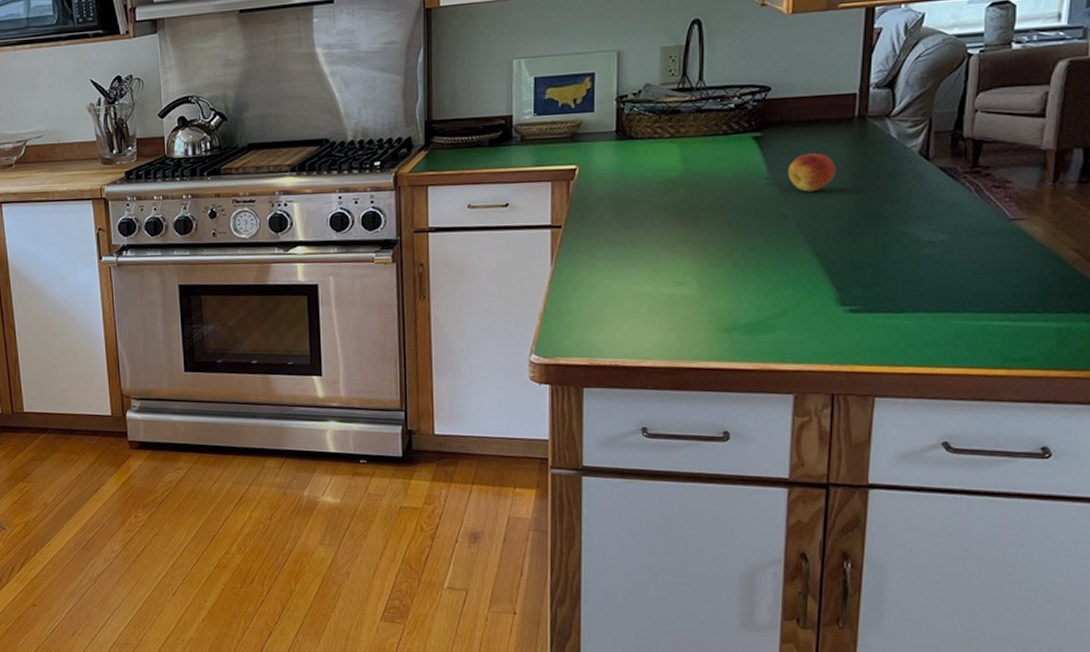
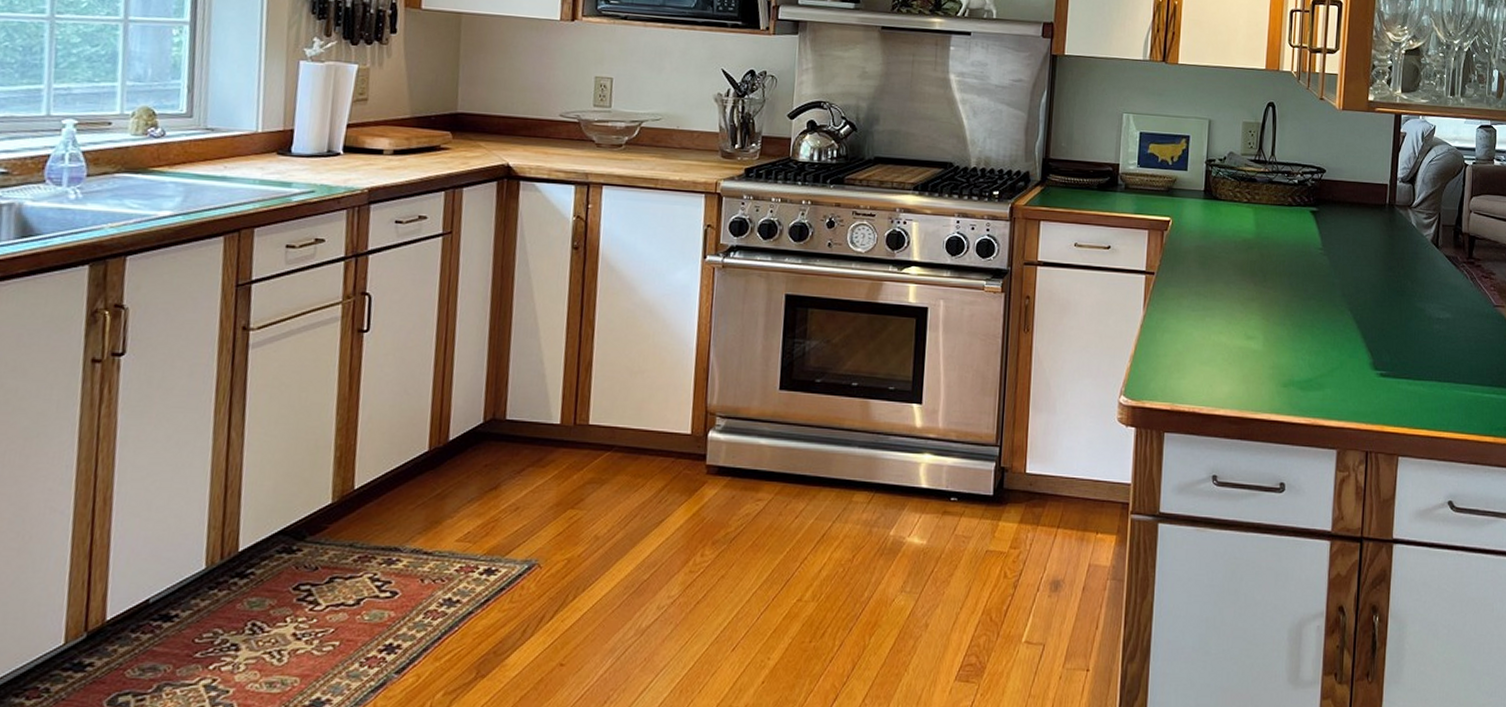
fruit: present [788,152,835,192] -> none [1337,230,1372,265]

